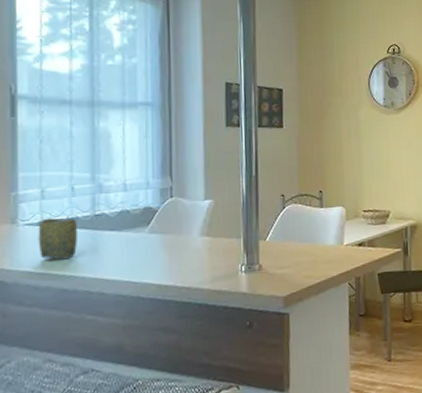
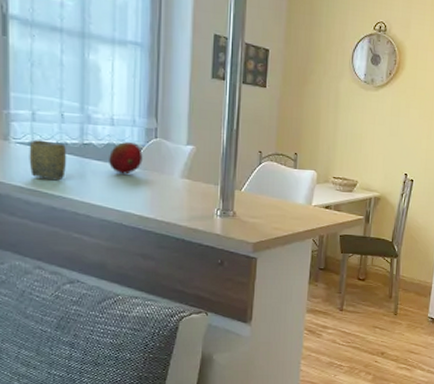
fruit: none [123,206,158,242] -> present [109,142,143,175]

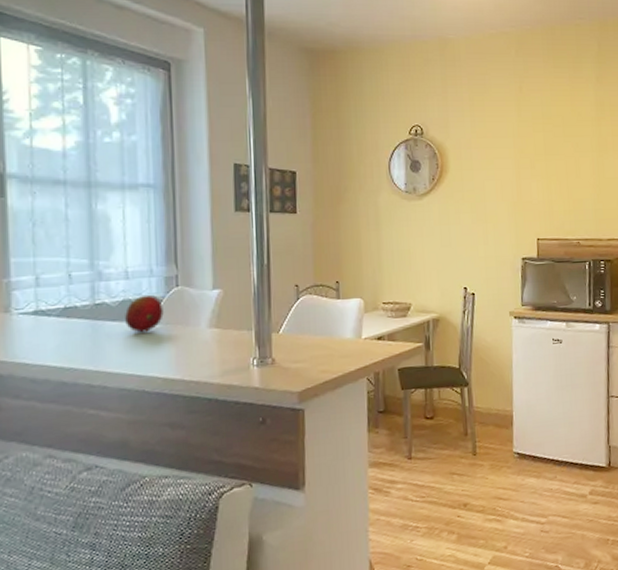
cup: present [29,139,67,181] -> none [33,306,78,351]

